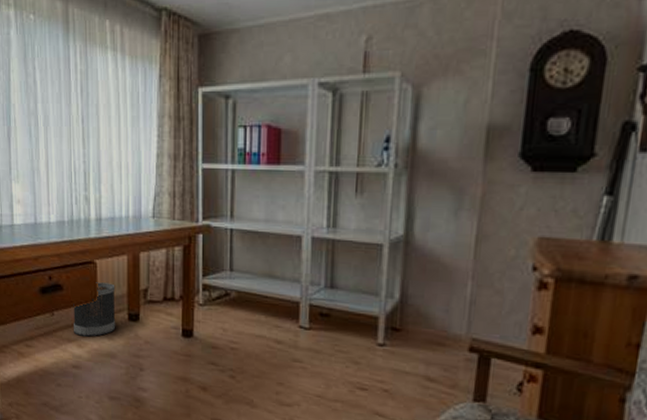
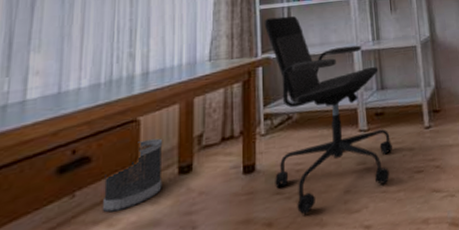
office chair: none [206,180,335,391] -> present [264,15,392,215]

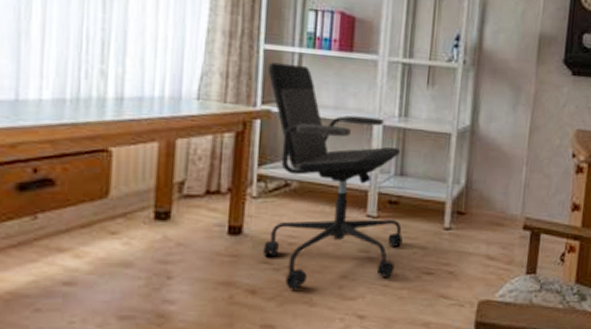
wastebasket: present [103,138,163,212] -> none [69,175,138,243]

